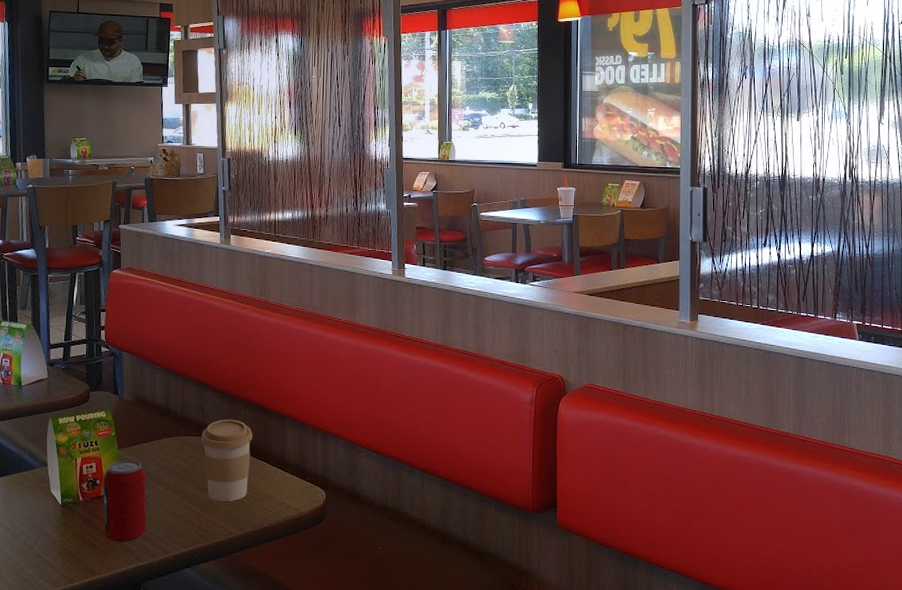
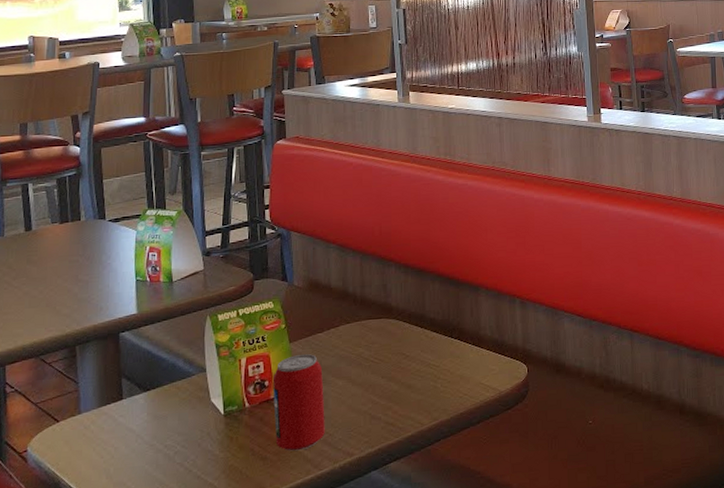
coffee cup: present [201,419,253,502] -> none [385,295,444,390]

